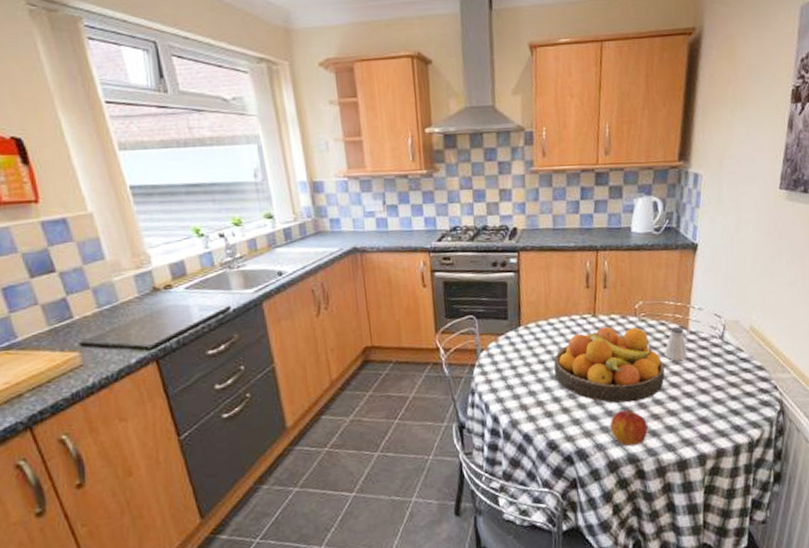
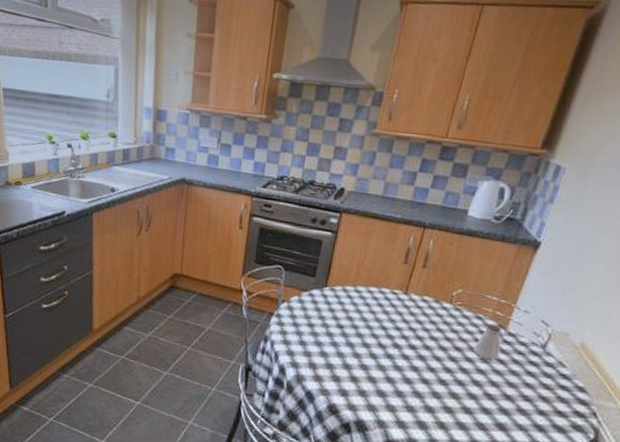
fruit bowl: present [554,326,665,404] -> none [351,306,470,390]
apple: present [610,409,648,447] -> none [396,393,437,433]

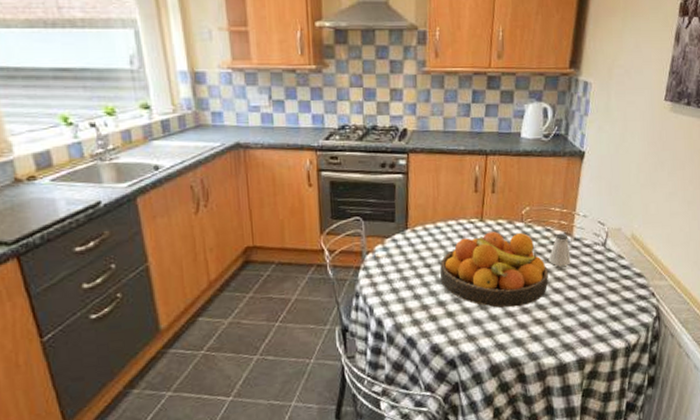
fruit bowl: none [351,306,470,390] -> present [440,231,548,308]

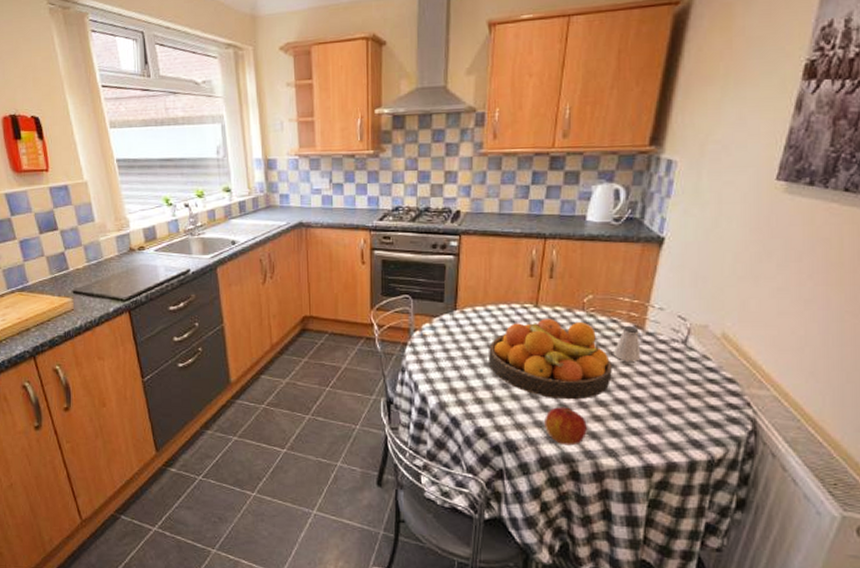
apple: none [493,314,530,351] -> present [544,407,587,446]

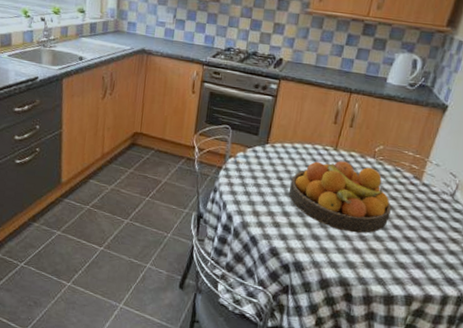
apple: present [544,407,587,446] -> none [328,237,364,272]
saltshaker: present [613,325,641,362] -> none [393,175,417,207]

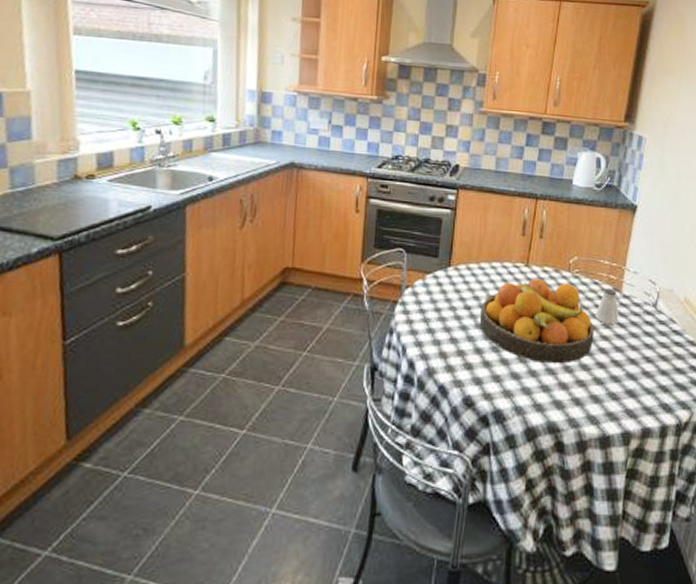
saltshaker: none [393,175,417,207] -> present [595,288,619,324]

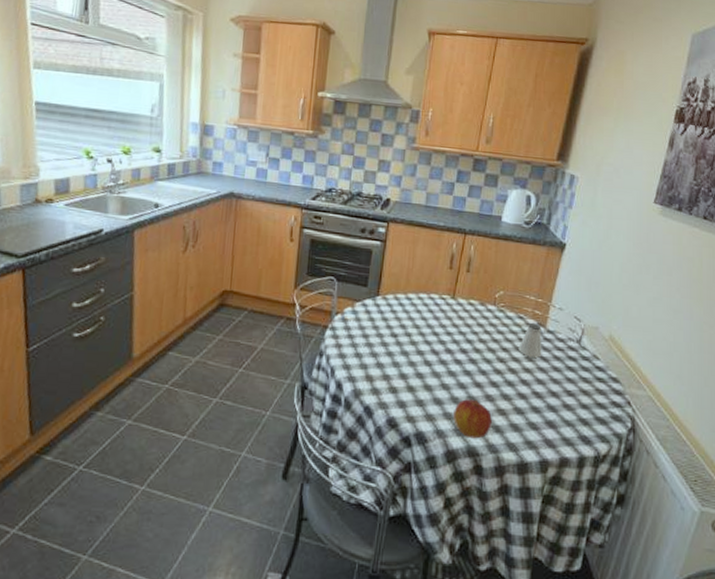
fruit bowl: present [480,278,594,364] -> none [406,310,517,393]
apple: none [532,372,571,414] -> present [453,399,492,439]

